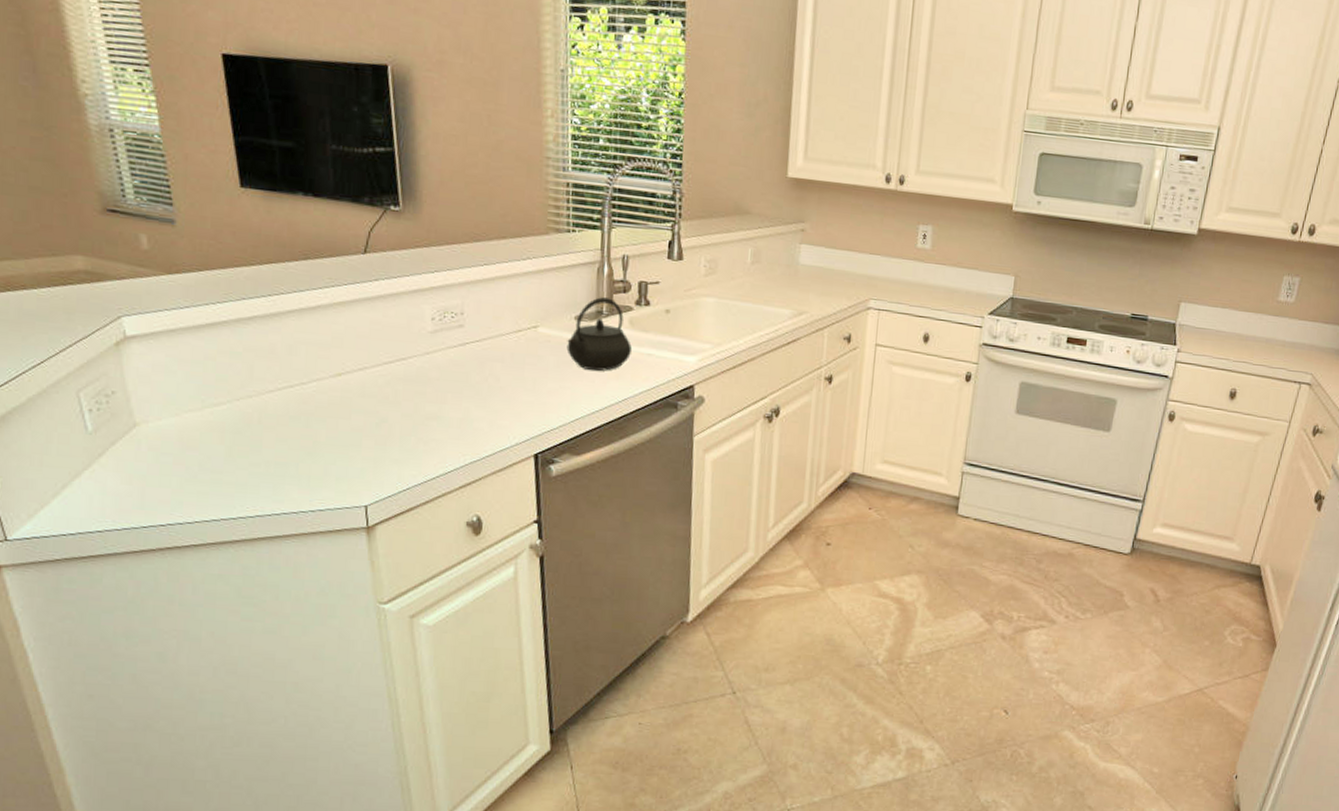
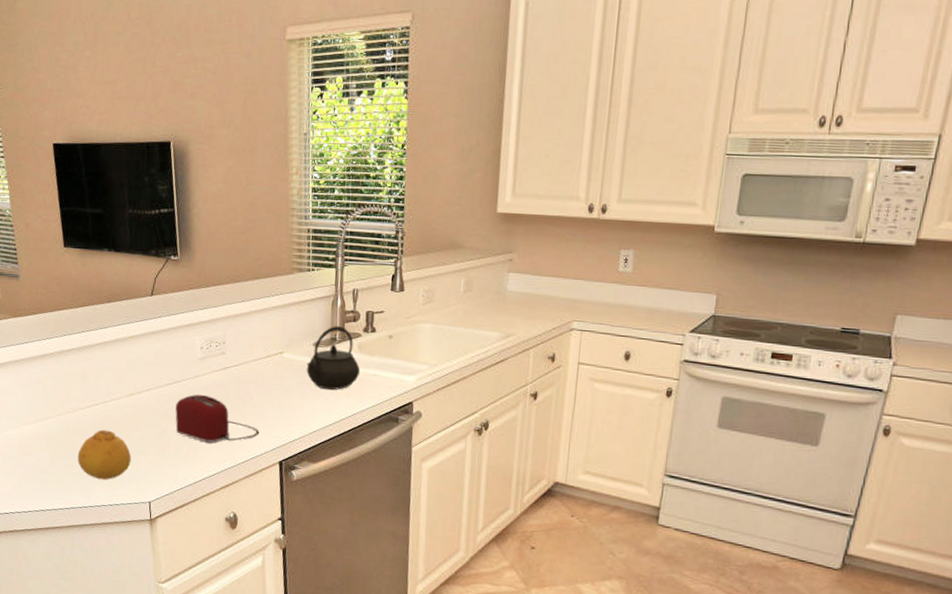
fruit: none [265,417,340,481] -> present [78,429,131,480]
toaster: none [398,374,508,434] -> present [175,394,259,443]

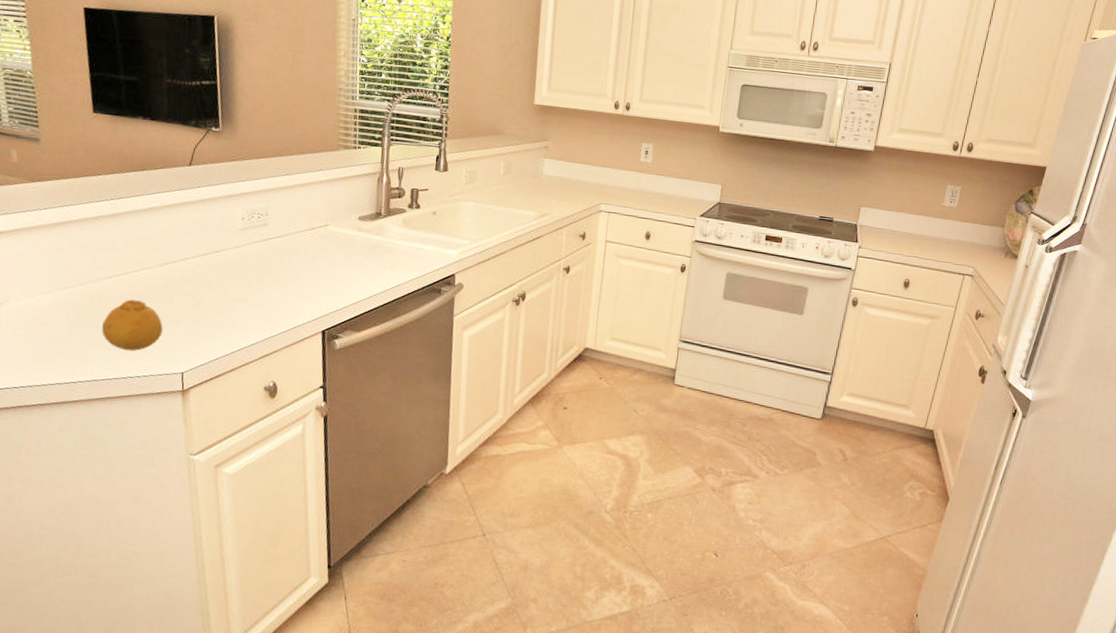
toaster: present [175,394,259,443] -> none [212,264,301,313]
kettle: present [306,326,360,390] -> none [351,201,404,262]

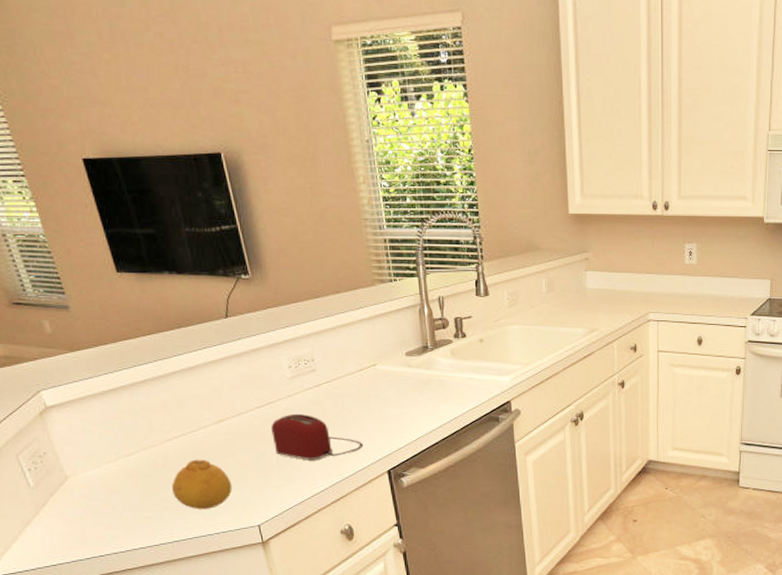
toaster: none [212,264,301,313] -> present [271,413,362,461]

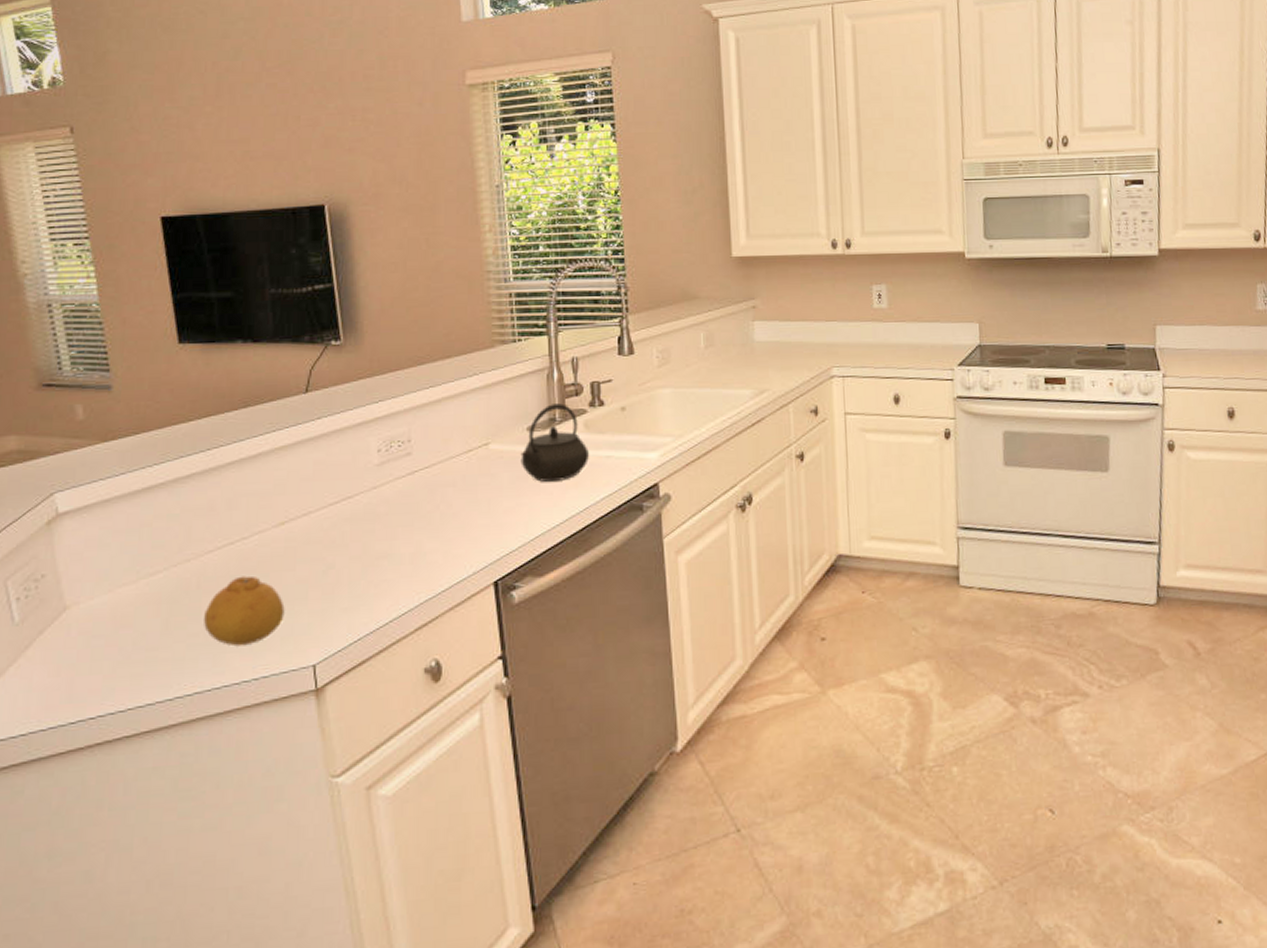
toaster: present [271,413,362,461] -> none [346,509,463,573]
kettle: none [402,334,456,397] -> present [521,403,589,483]

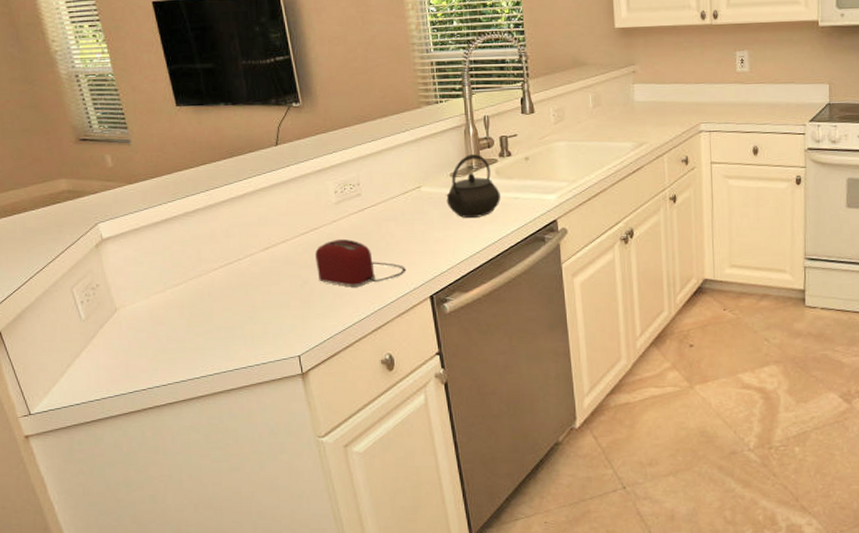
fruit: present [204,575,285,647] -> none [216,288,274,341]
toaster: none [346,509,463,573] -> present [315,238,405,287]

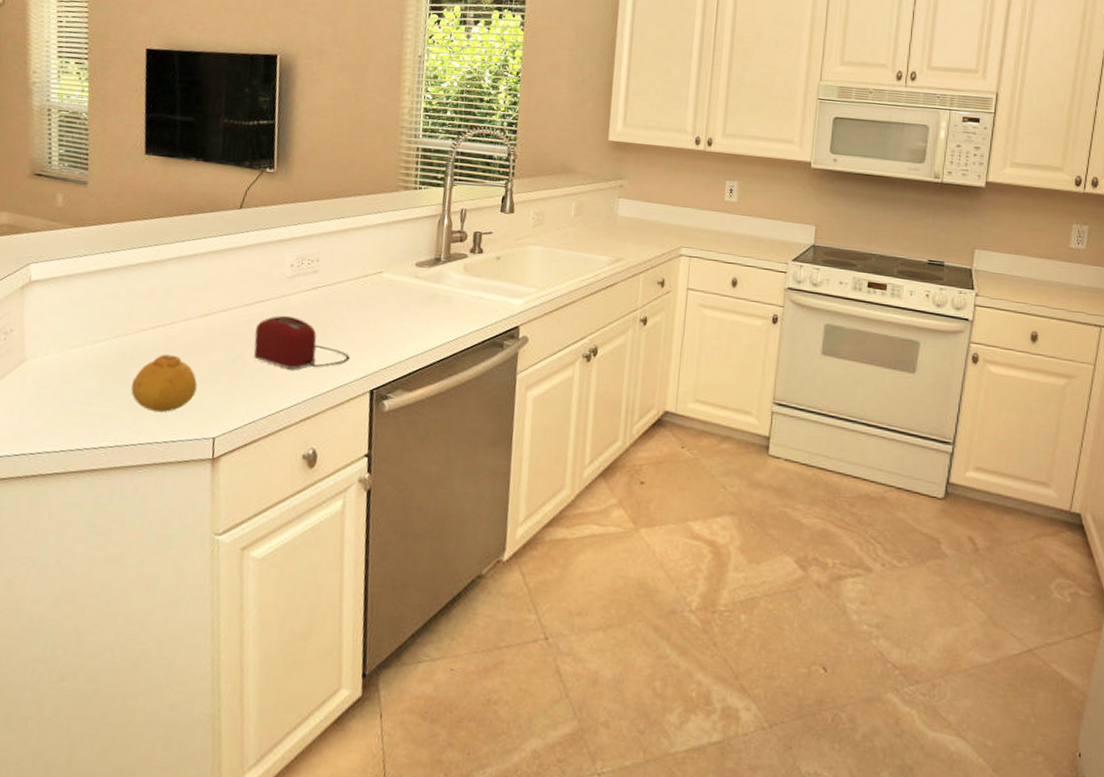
fruit: none [216,288,274,341] -> present [131,354,198,413]
kettle: present [446,154,500,219] -> none [406,246,465,313]

